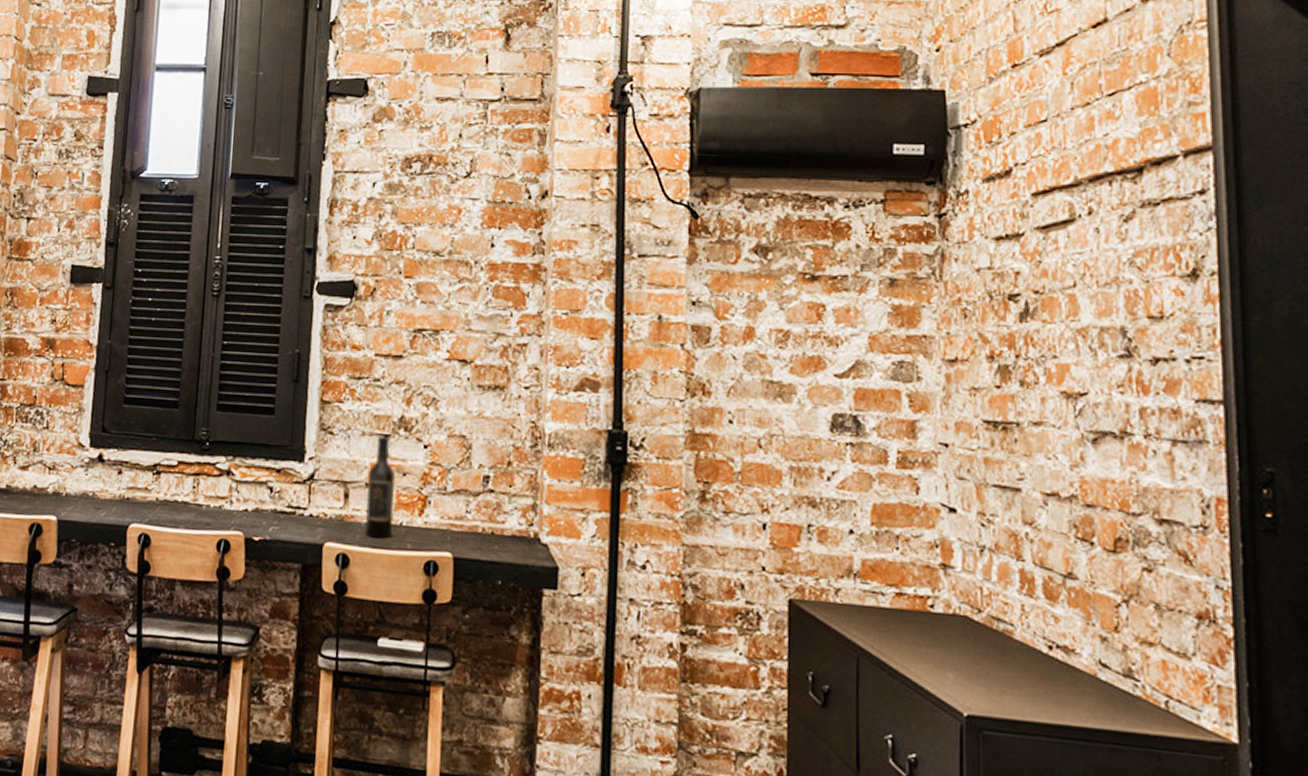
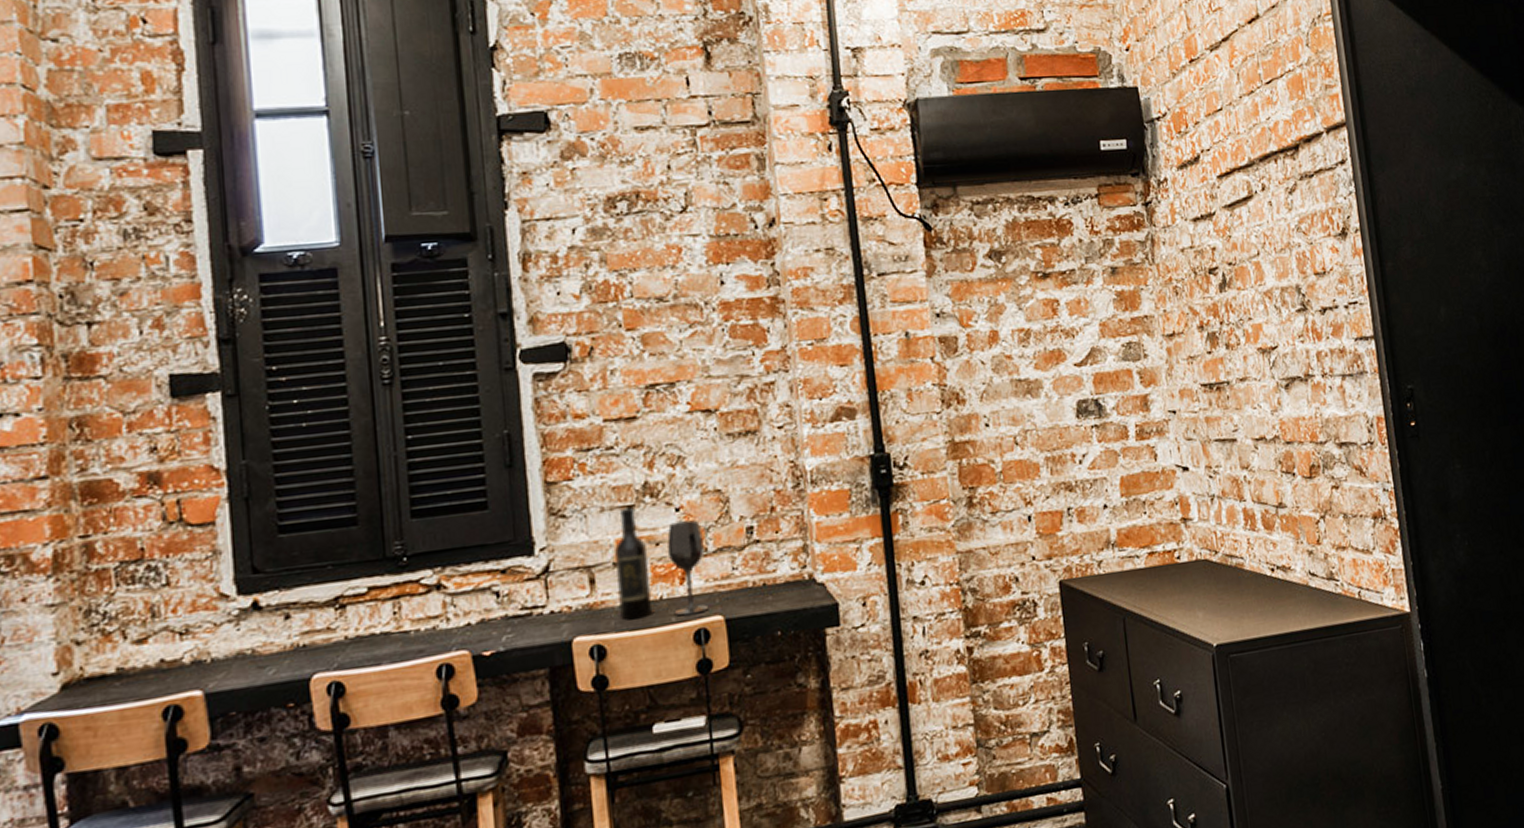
wine glass: none [410,457,445,547] -> present [666,519,709,617]

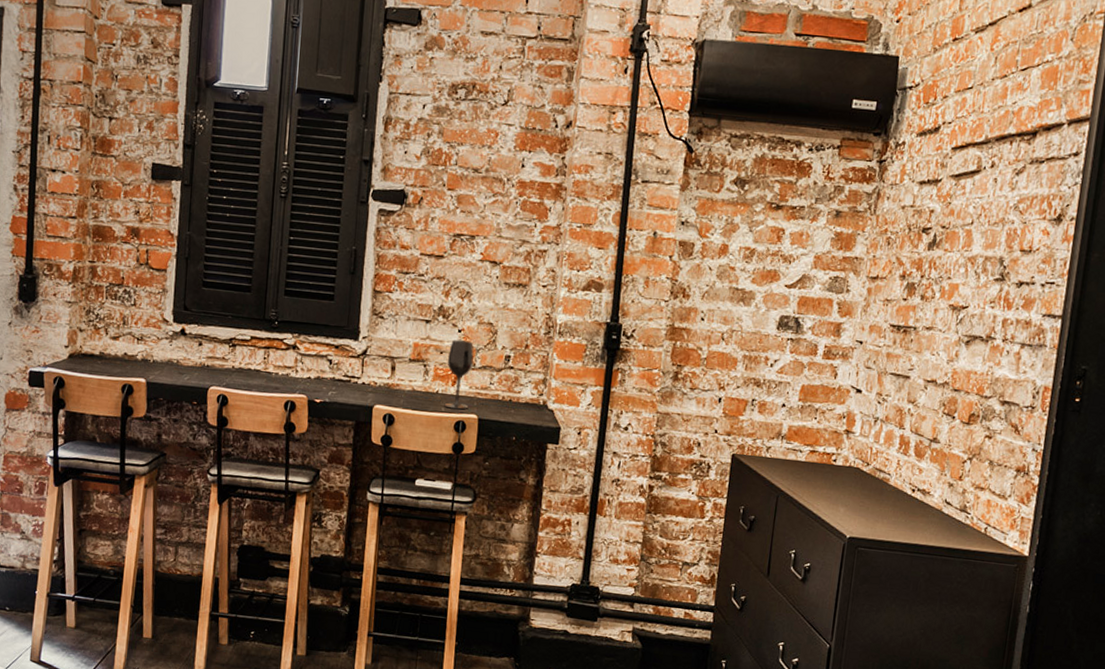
wine bottle: present [615,506,653,620] -> none [408,321,435,403]

